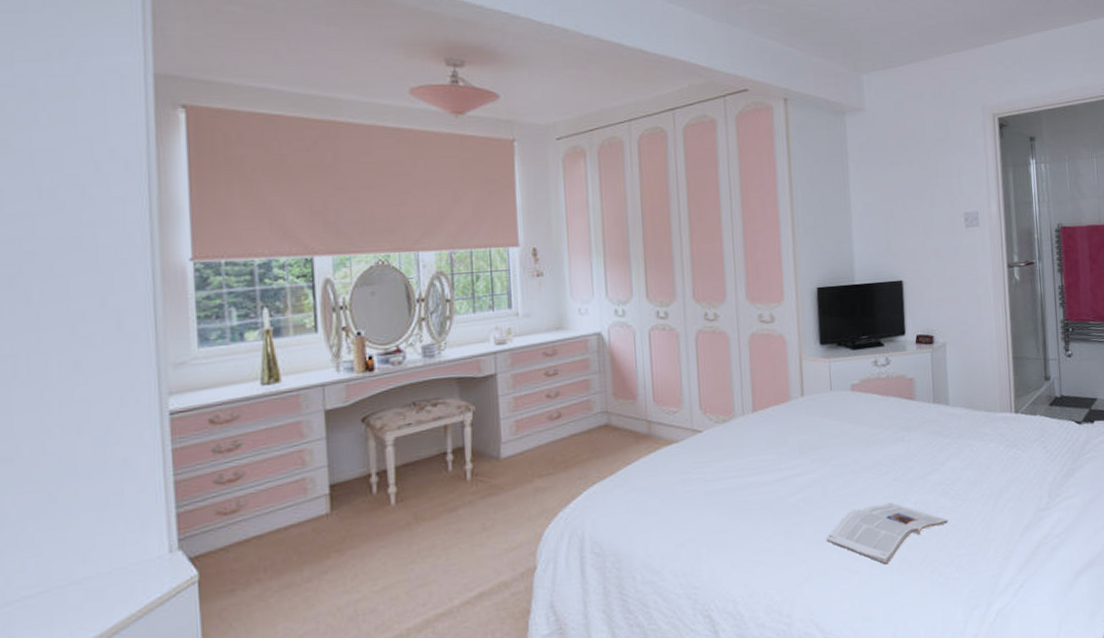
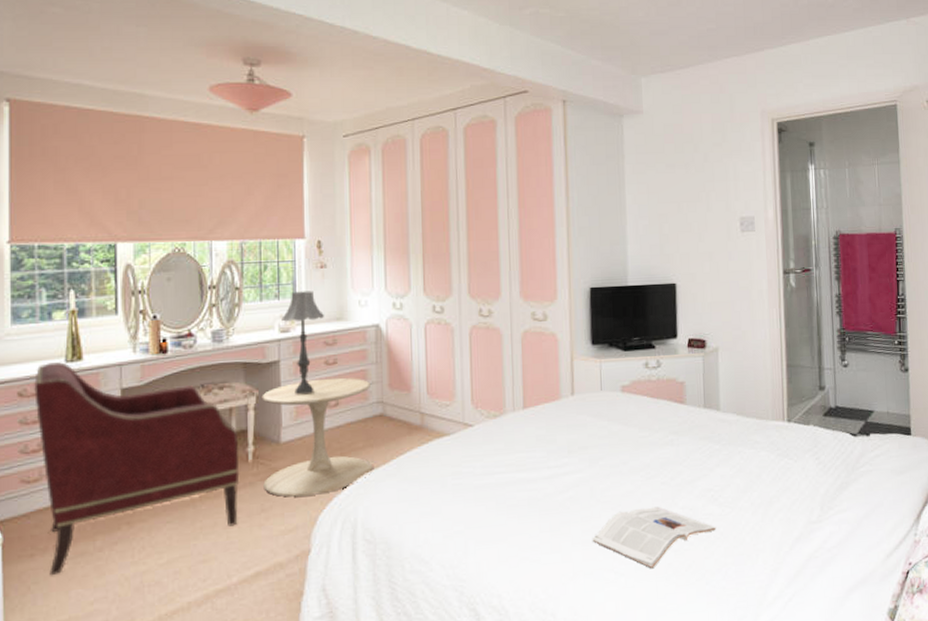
armchair: none [227,385,459,611] -> present [34,362,240,576]
side table: none [478,388,599,514] -> present [262,377,373,497]
table lamp: none [497,300,542,408] -> present [281,291,324,395]

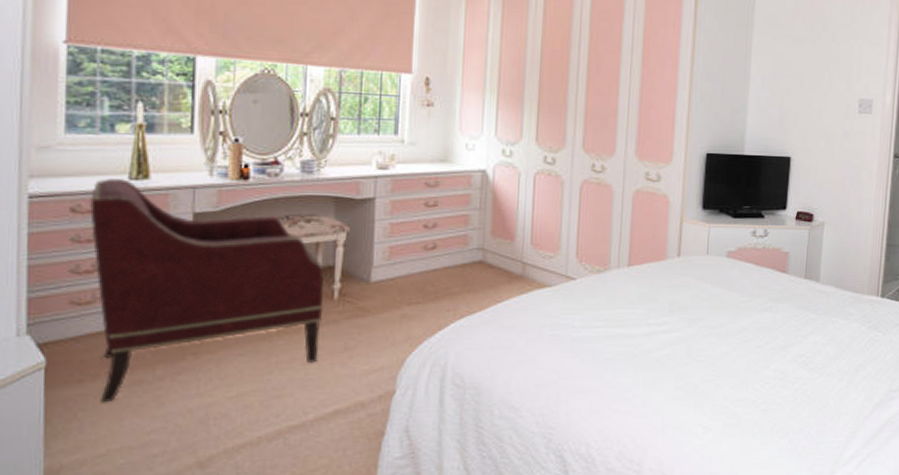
side table: present [262,377,373,497] -> none [348,220,472,337]
table lamp: present [281,291,324,395] -> none [380,128,427,235]
magazine: present [592,506,717,569] -> none [684,368,804,426]

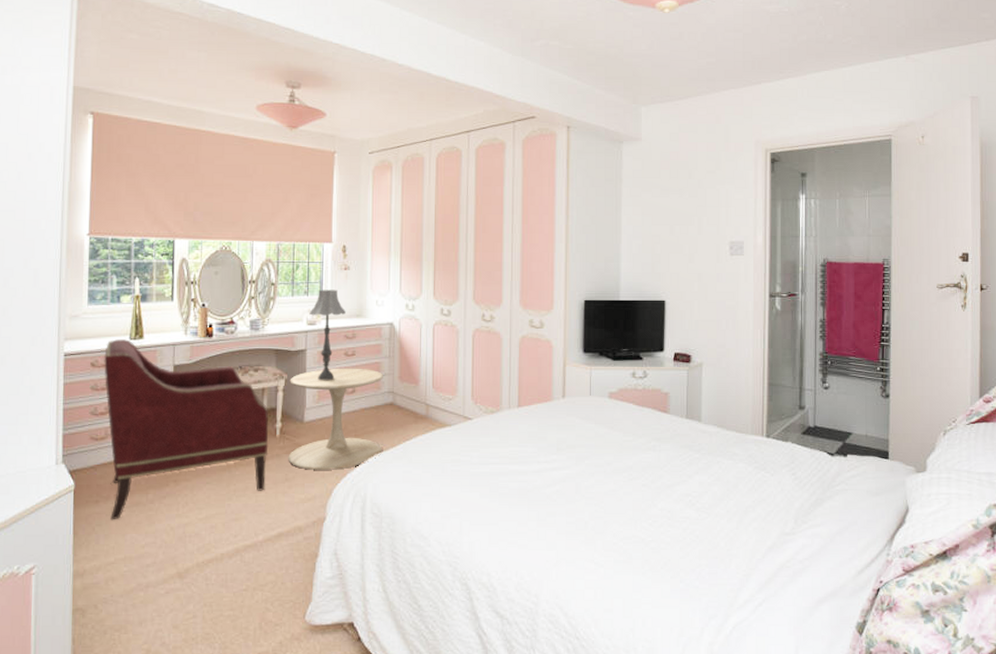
side table: none [348,220,472,337] -> present [288,368,383,470]
table lamp: none [380,128,427,235] -> present [309,289,346,381]

